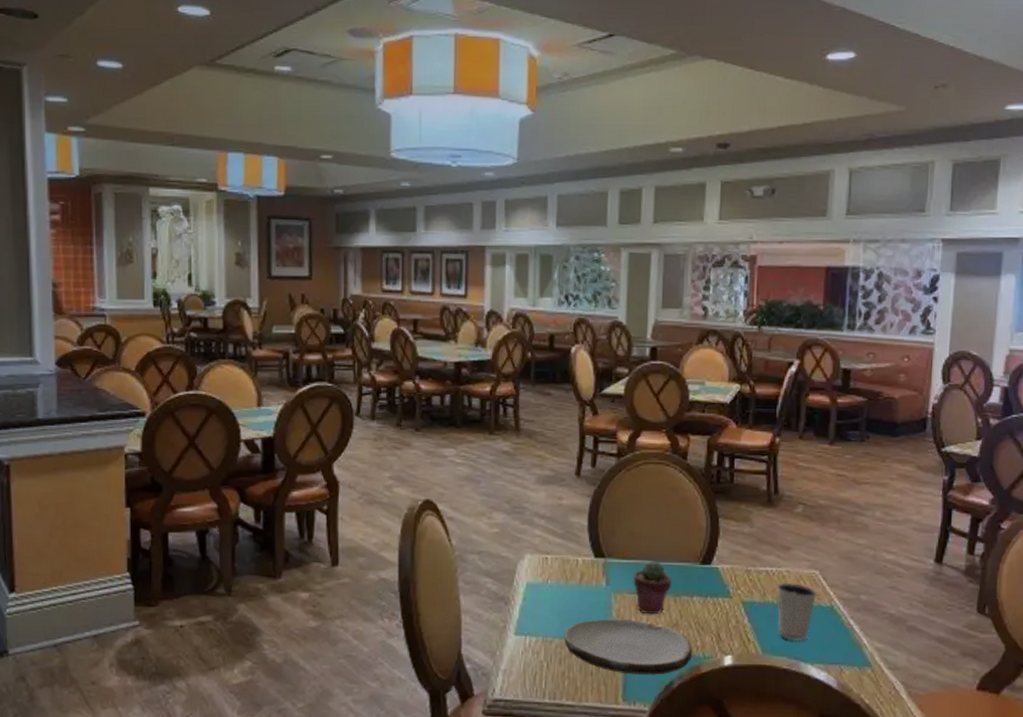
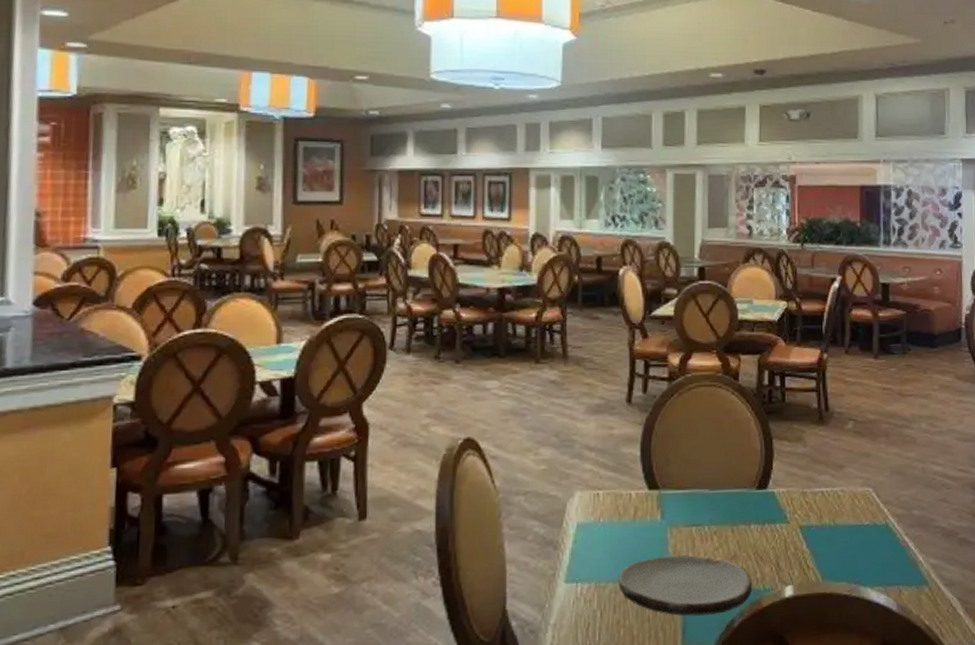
potted succulent: present [633,561,672,615] -> none [689,489,729,548]
dixie cup: present [776,582,818,642] -> none [832,502,872,565]

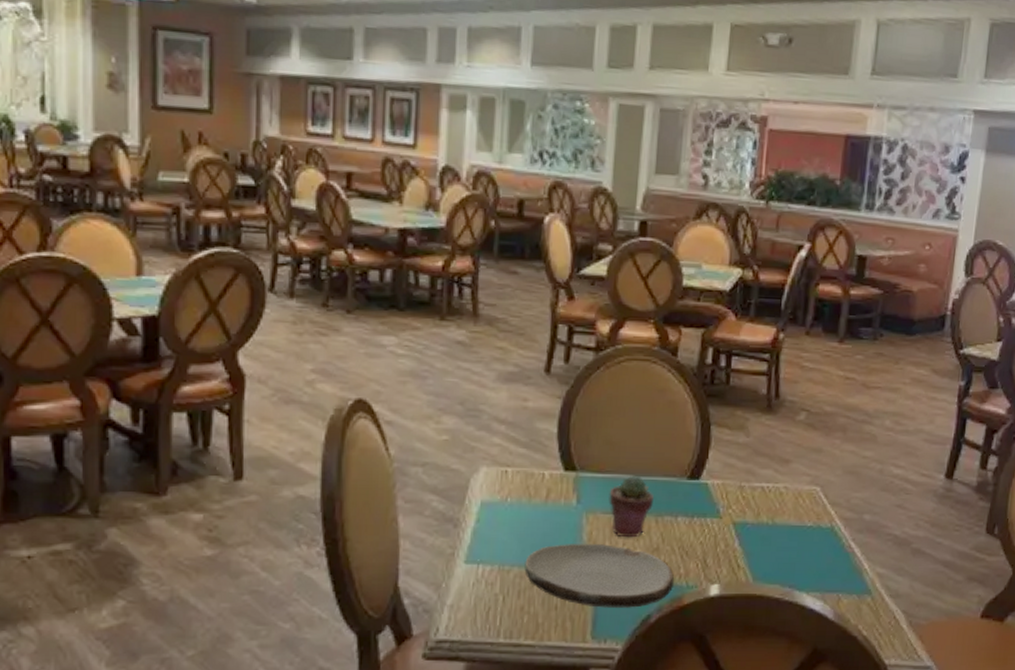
potted succulent: none [689,489,729,548] -> present [609,475,655,538]

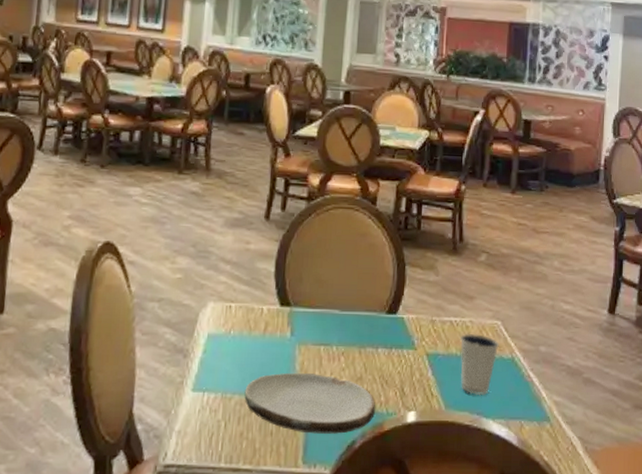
potted succulent: present [609,475,655,538] -> none [318,310,358,368]
dixie cup: none [771,500,817,568] -> present [460,333,499,396]

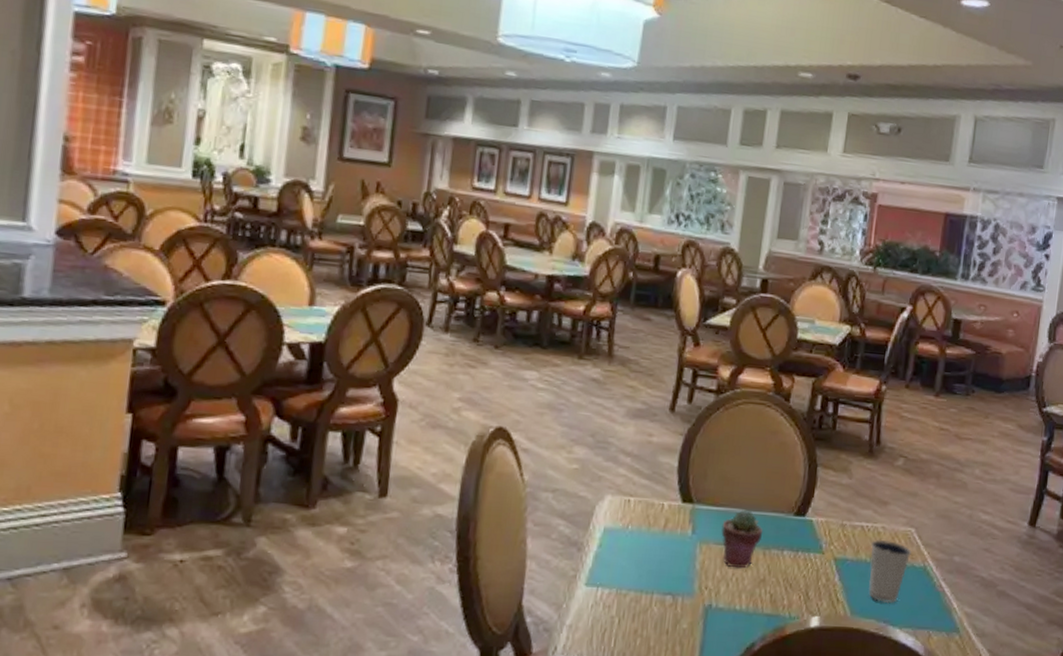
plate: present [244,373,376,434] -> none [640,571,779,636]
potted succulent: none [318,310,358,368] -> present [721,509,763,569]

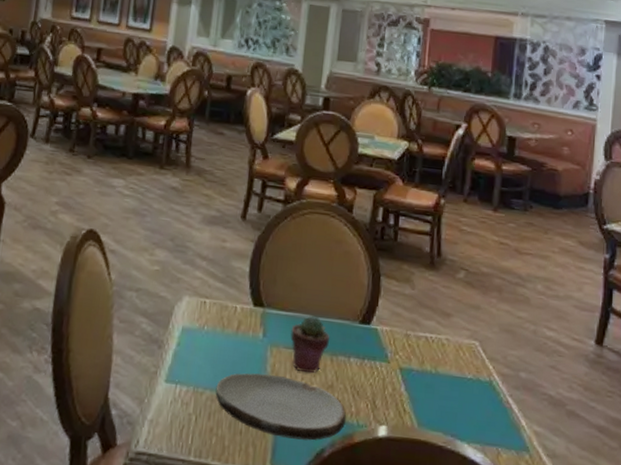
plate: none [640,571,779,636] -> present [215,373,347,441]
dixie cup: present [868,539,912,604] -> none [434,351,477,417]

